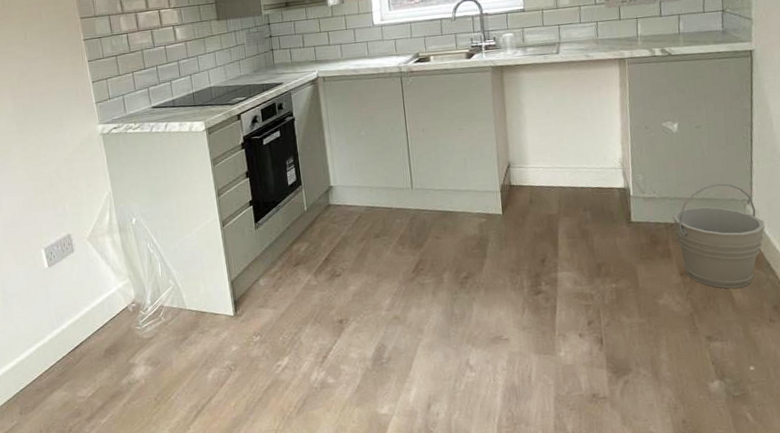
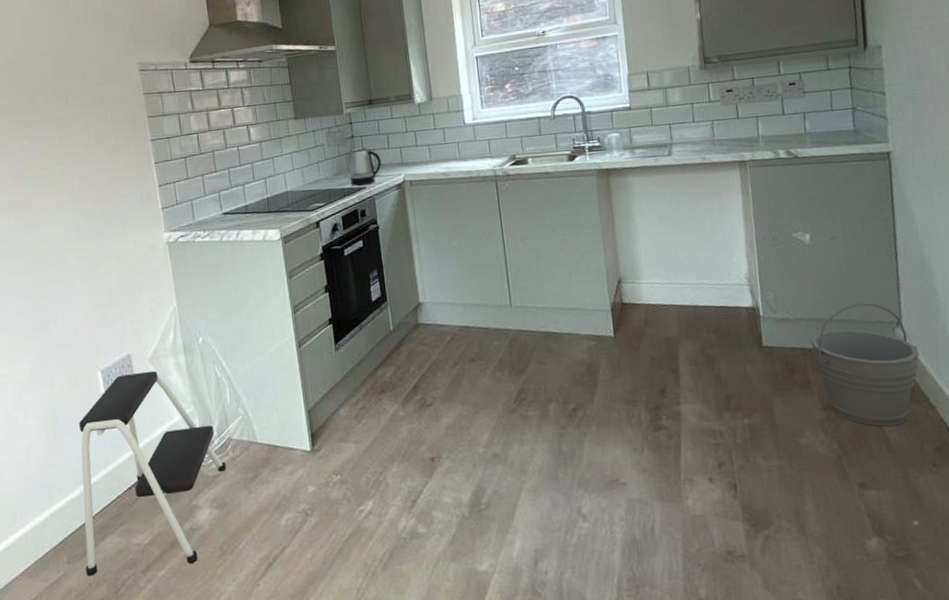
step stool: none [25,248,159,424] -> present [78,370,227,576]
kettle: none [264,46,298,82] -> present [346,147,382,186]

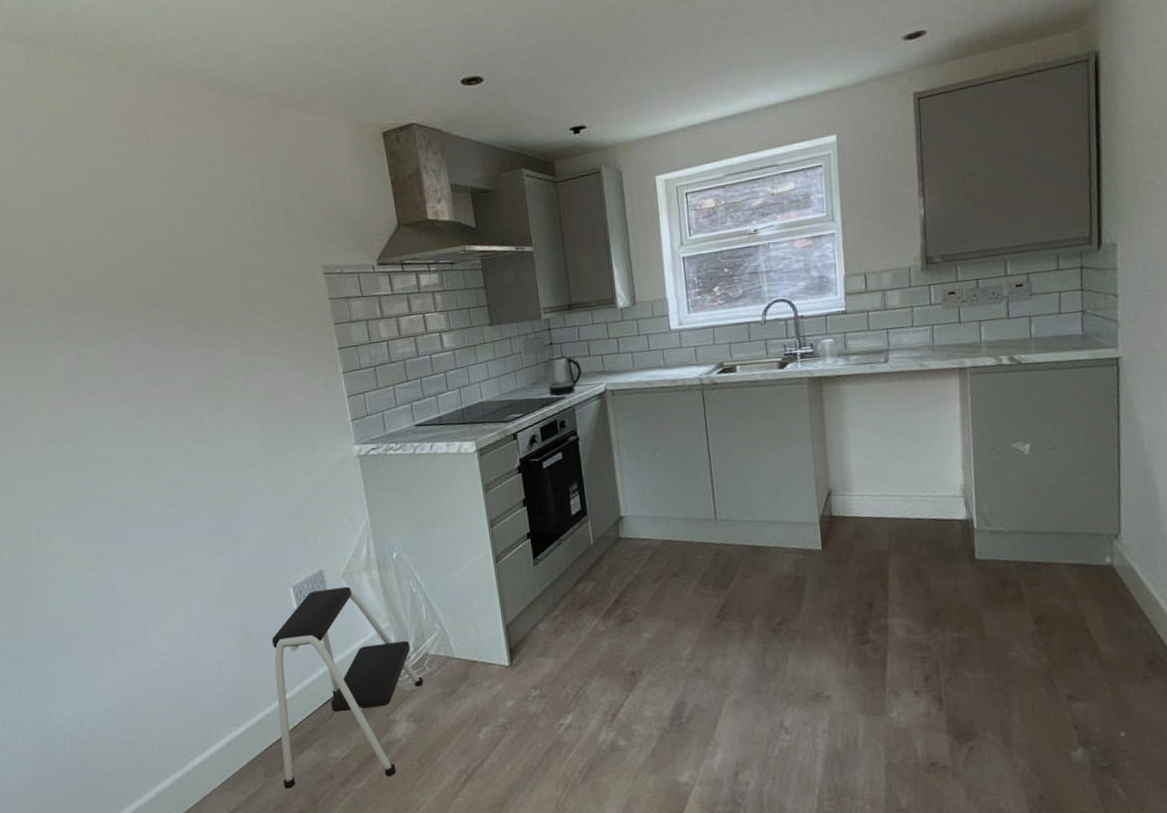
bucket: present [810,302,919,427] -> none [1024,514,1137,640]

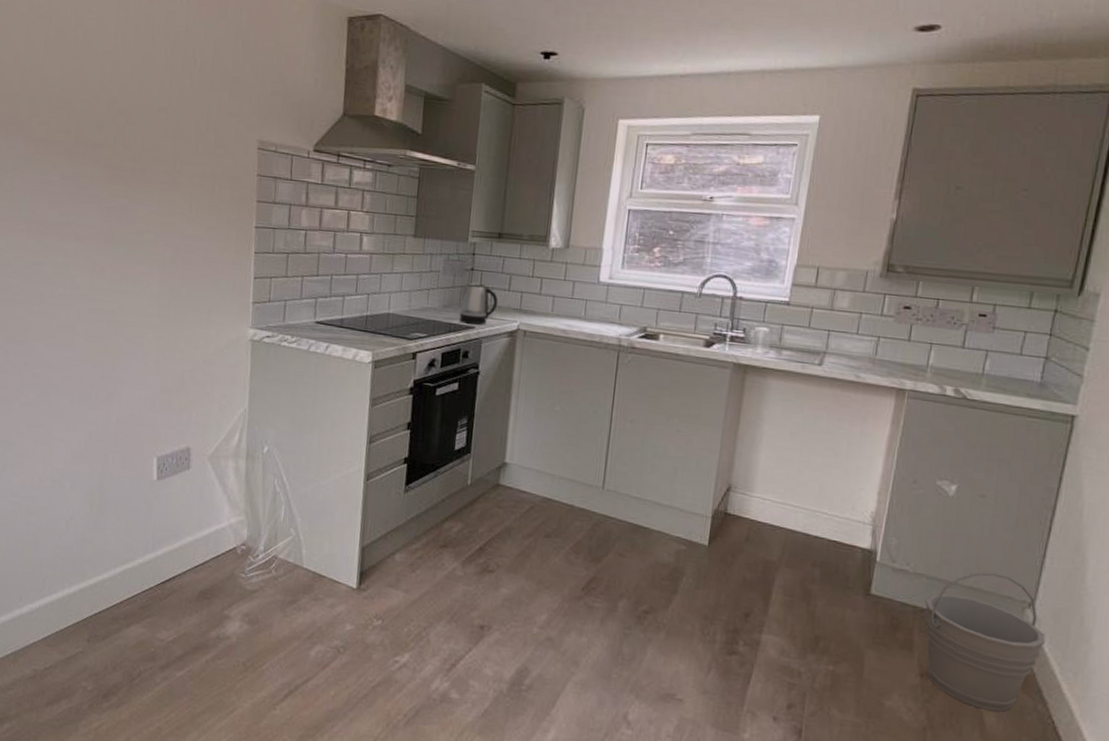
step stool: present [271,586,424,789] -> none [104,466,267,672]
bucket: none [1024,514,1137,640] -> present [924,572,1046,712]

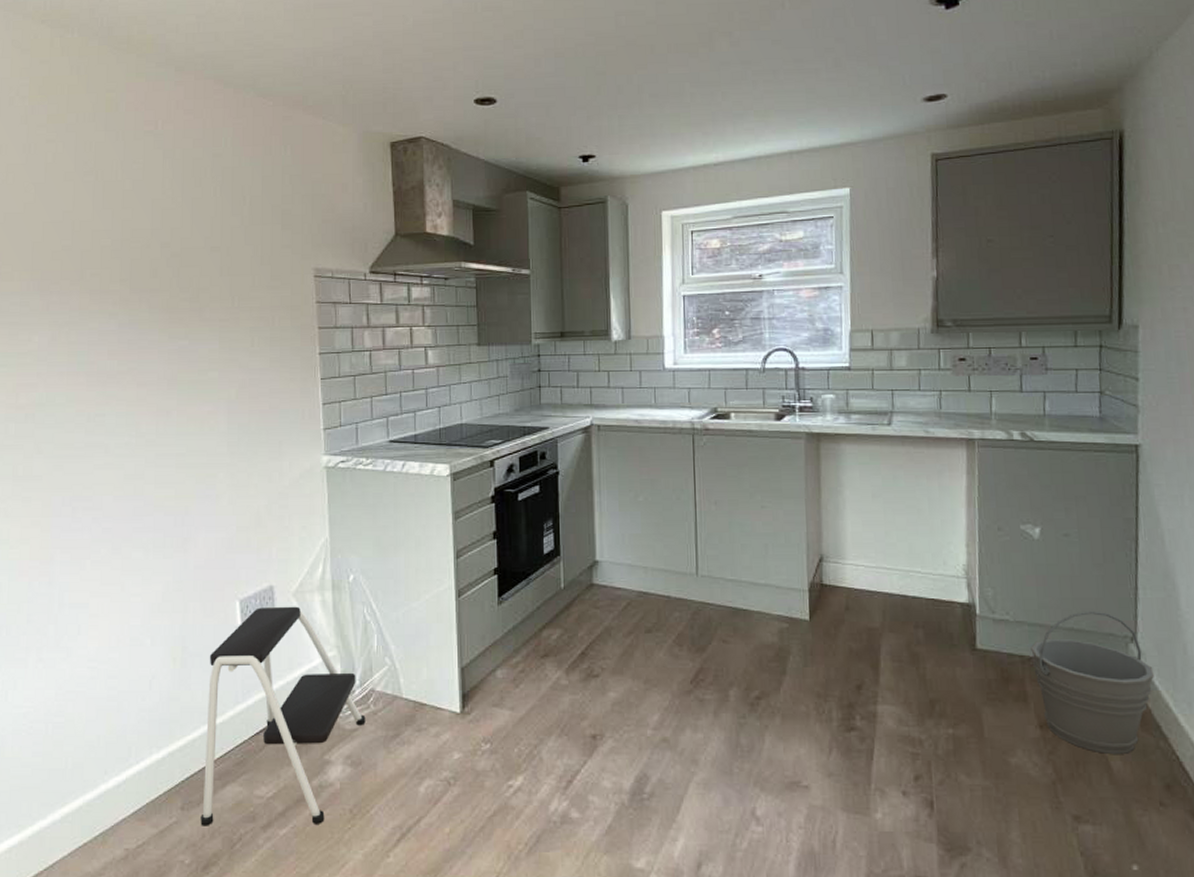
step stool: none [104,466,267,672] -> present [200,606,366,826]
kettle: present [459,282,499,325] -> none [530,383,569,425]

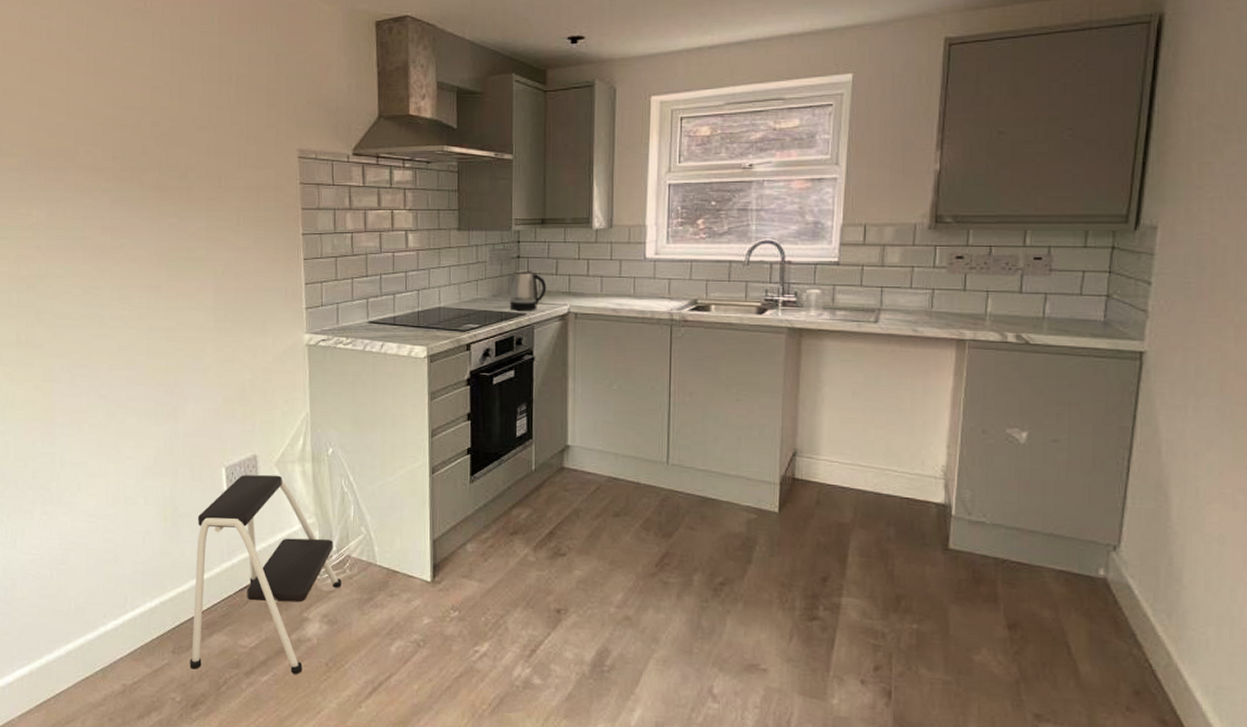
kettle: none [530,383,569,425] -> present [508,270,547,311]
bucket: present [1030,611,1154,755] -> none [1006,517,1134,660]

